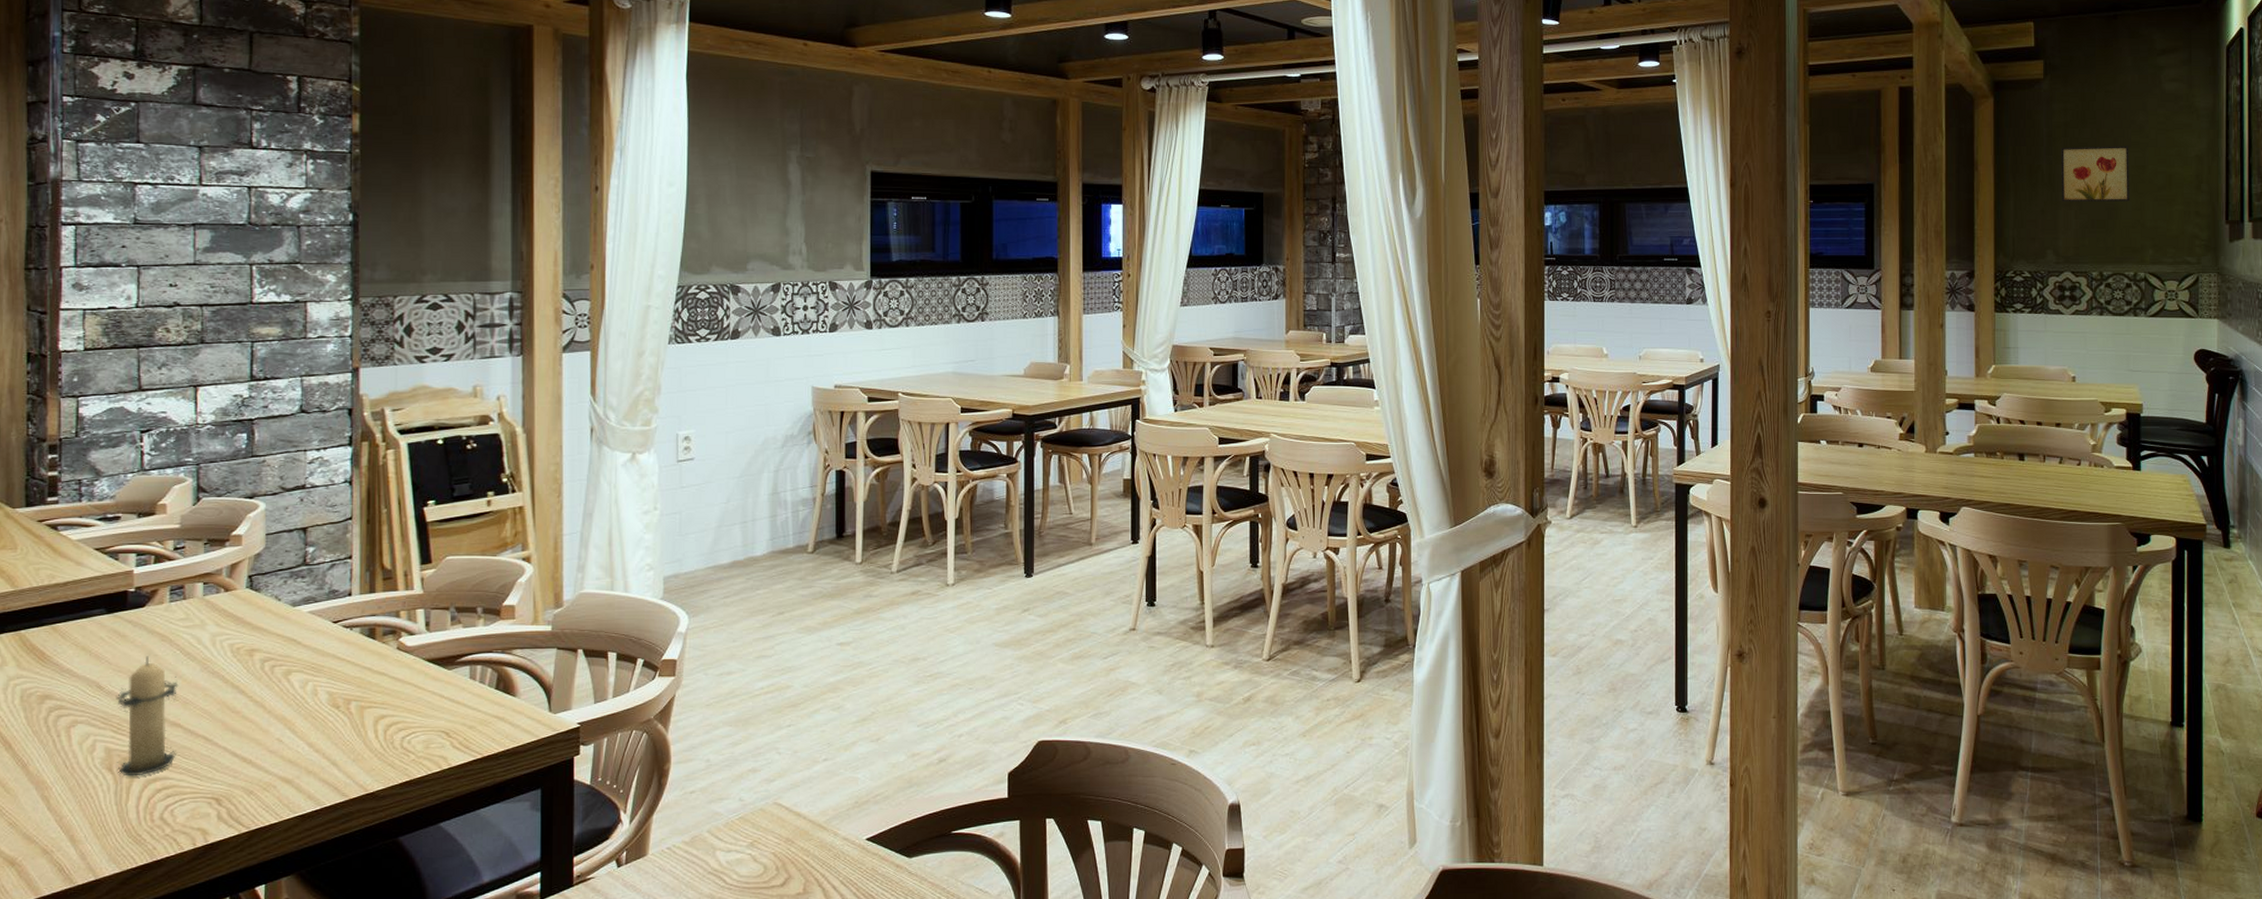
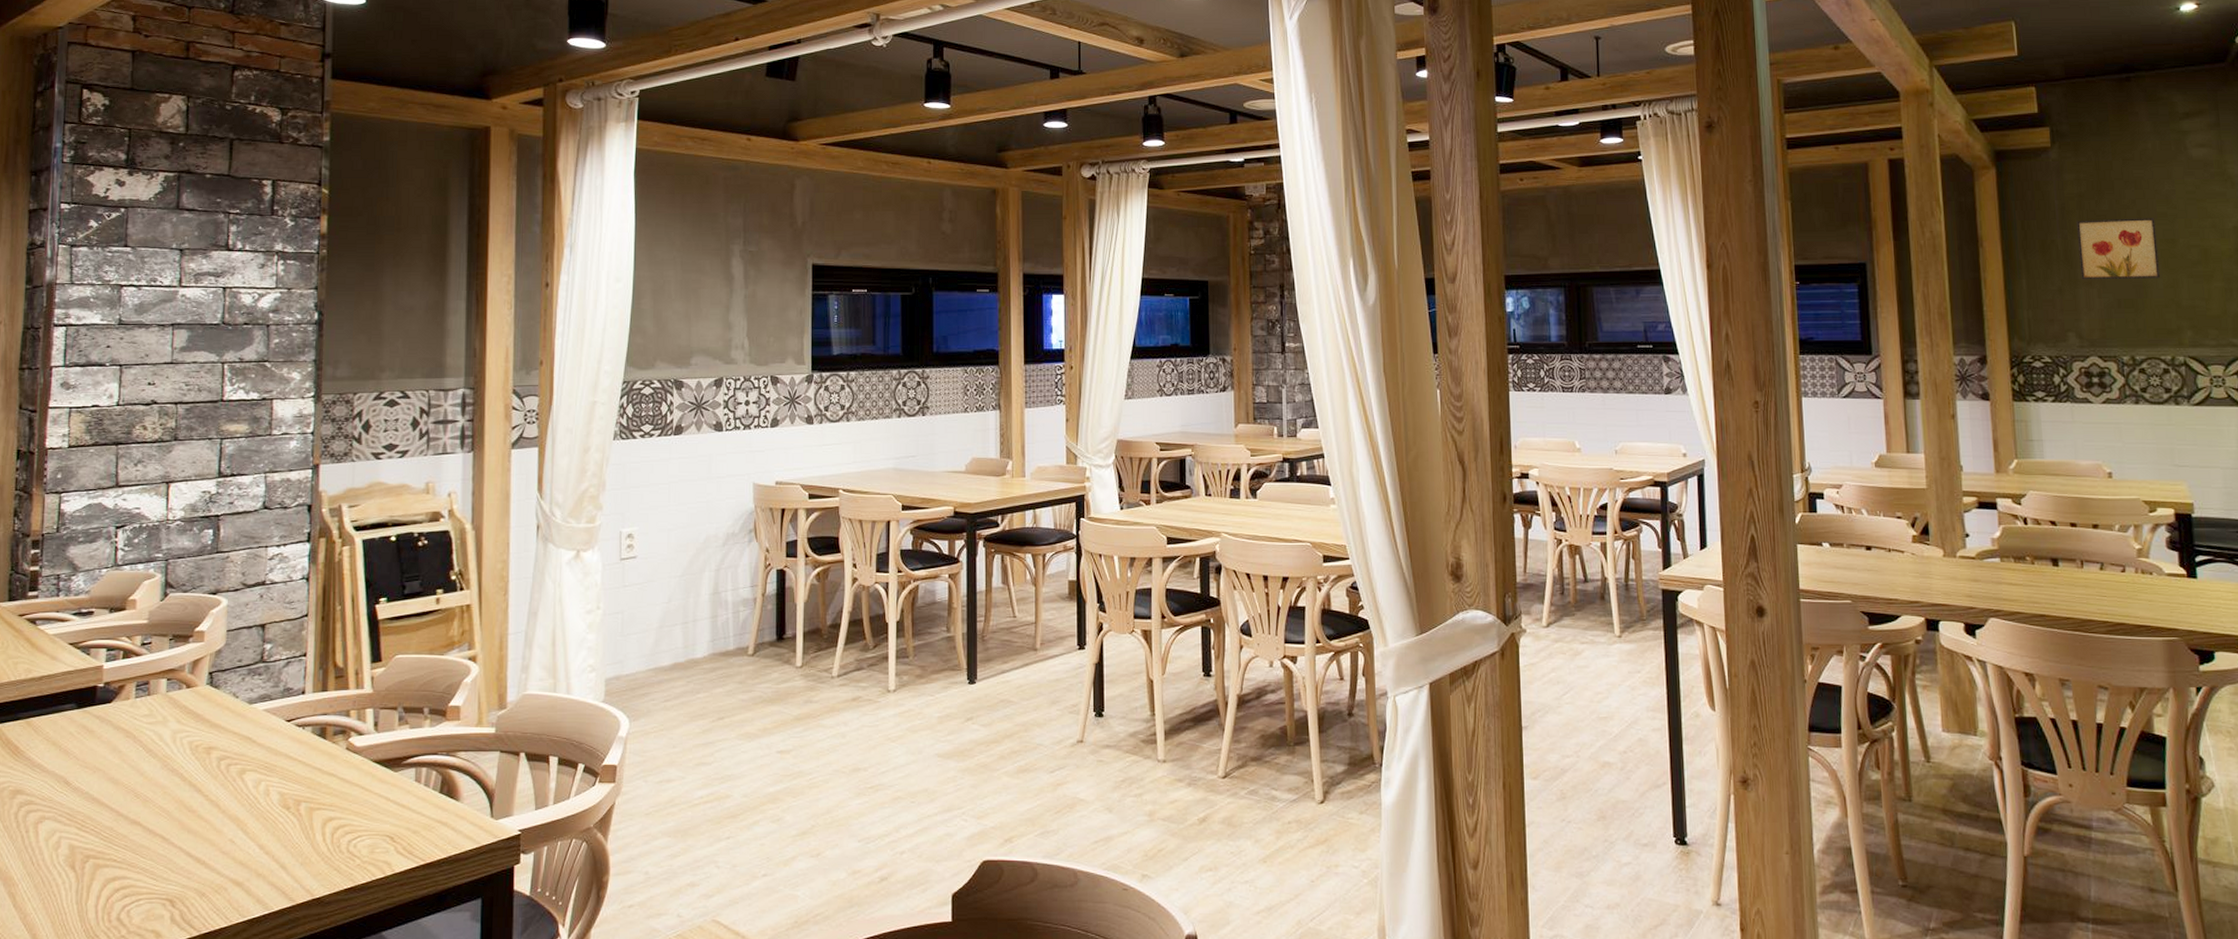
candle: present [116,656,179,777] -> none [79,752,140,875]

